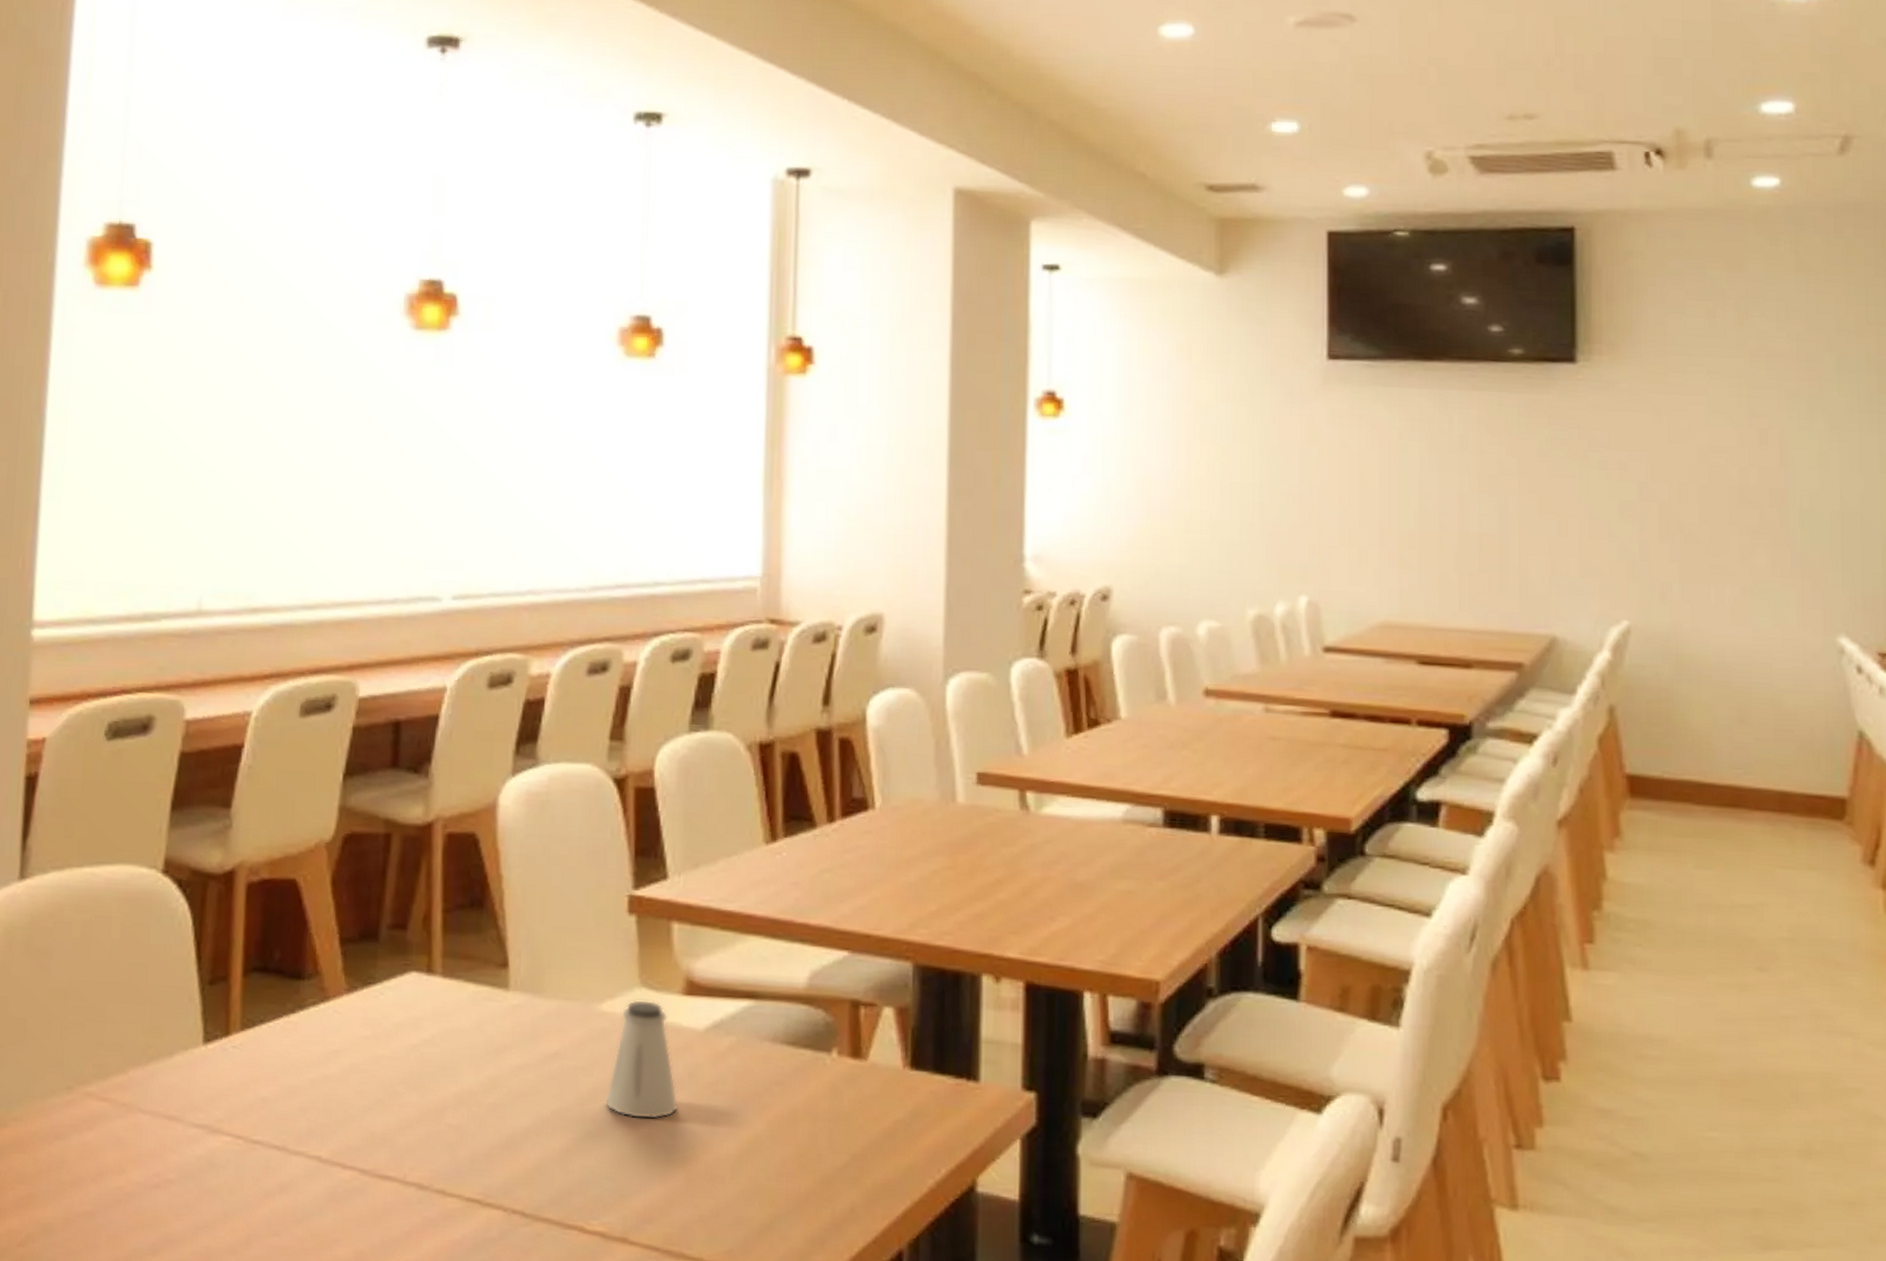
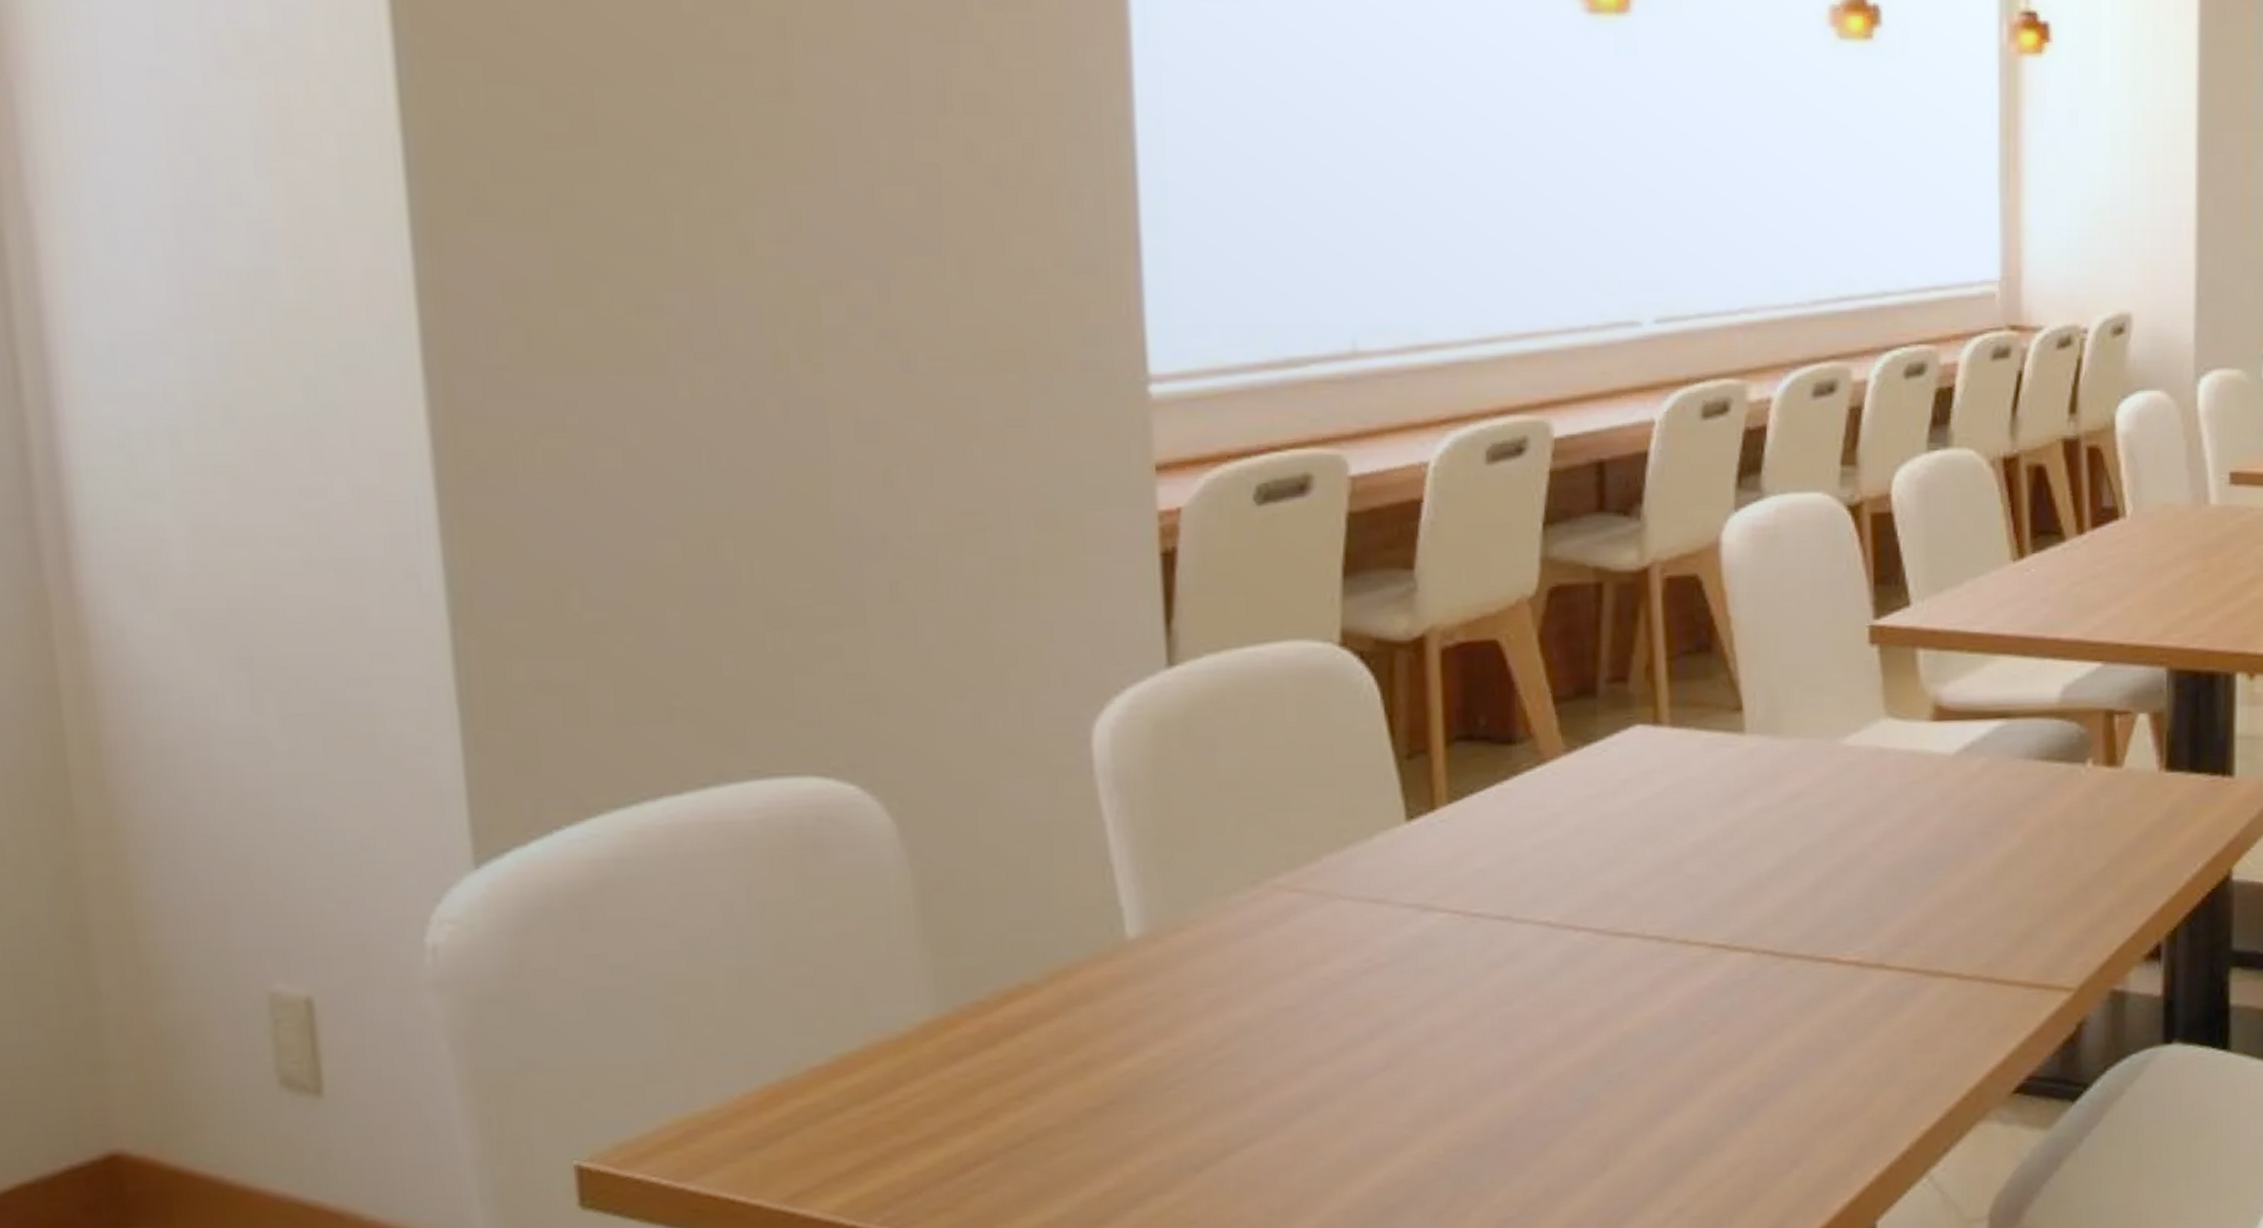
saltshaker: present [605,999,679,1120] -> none [1854,729,1931,848]

